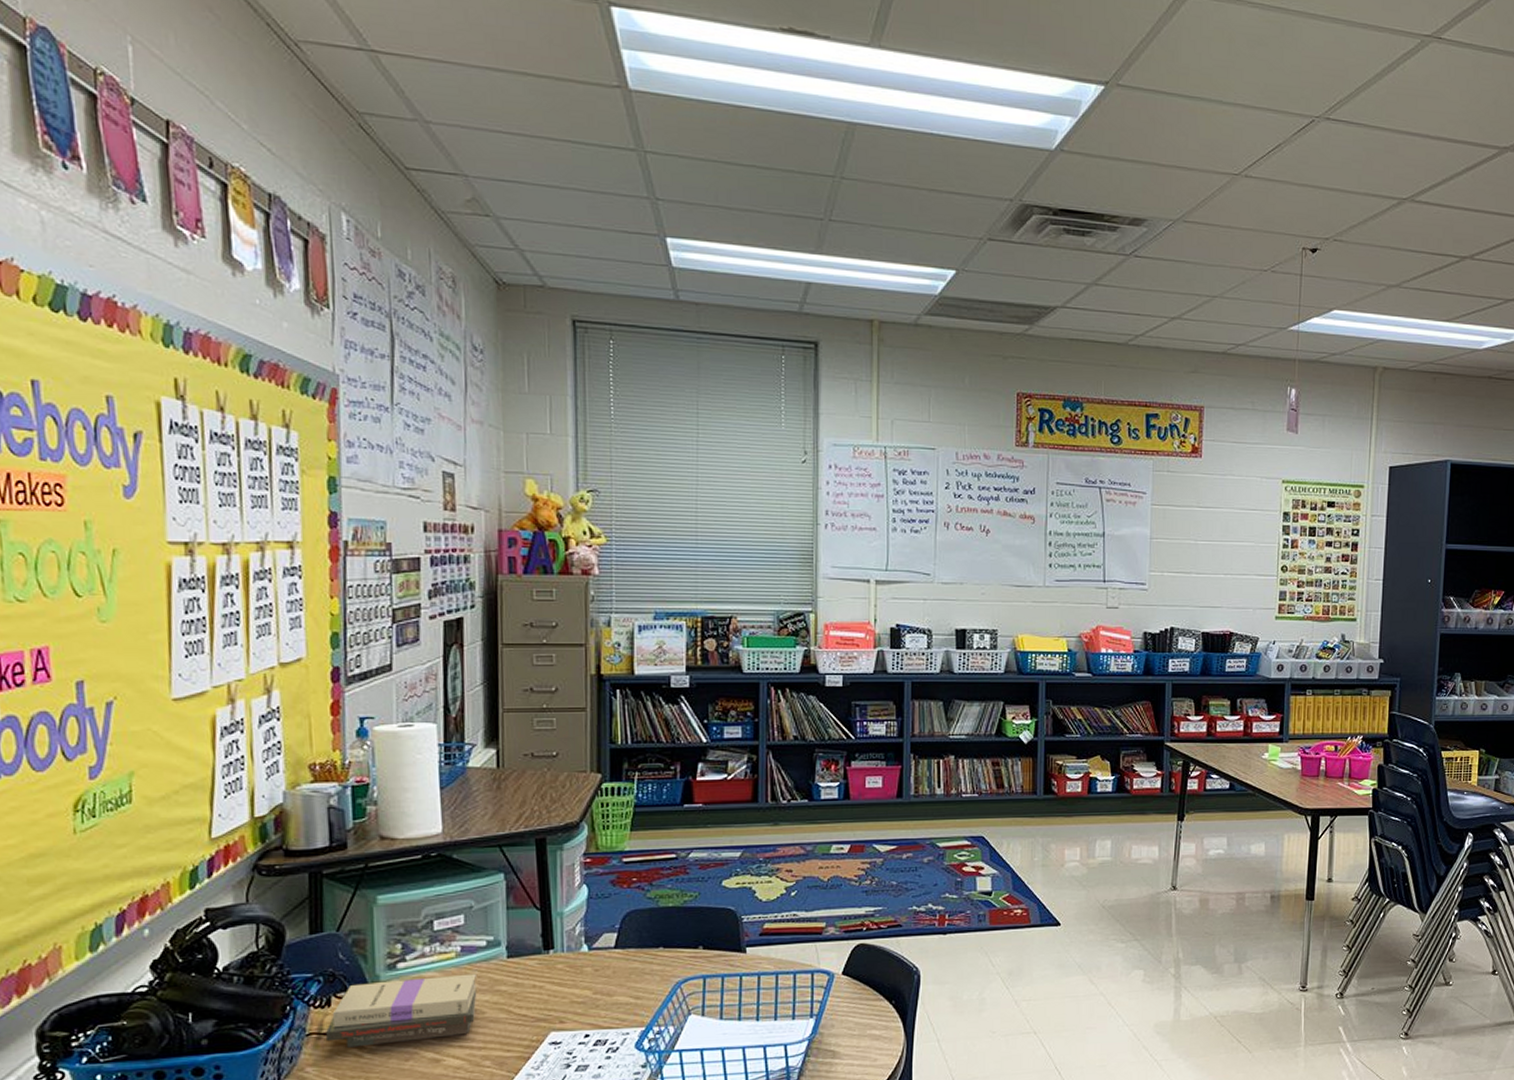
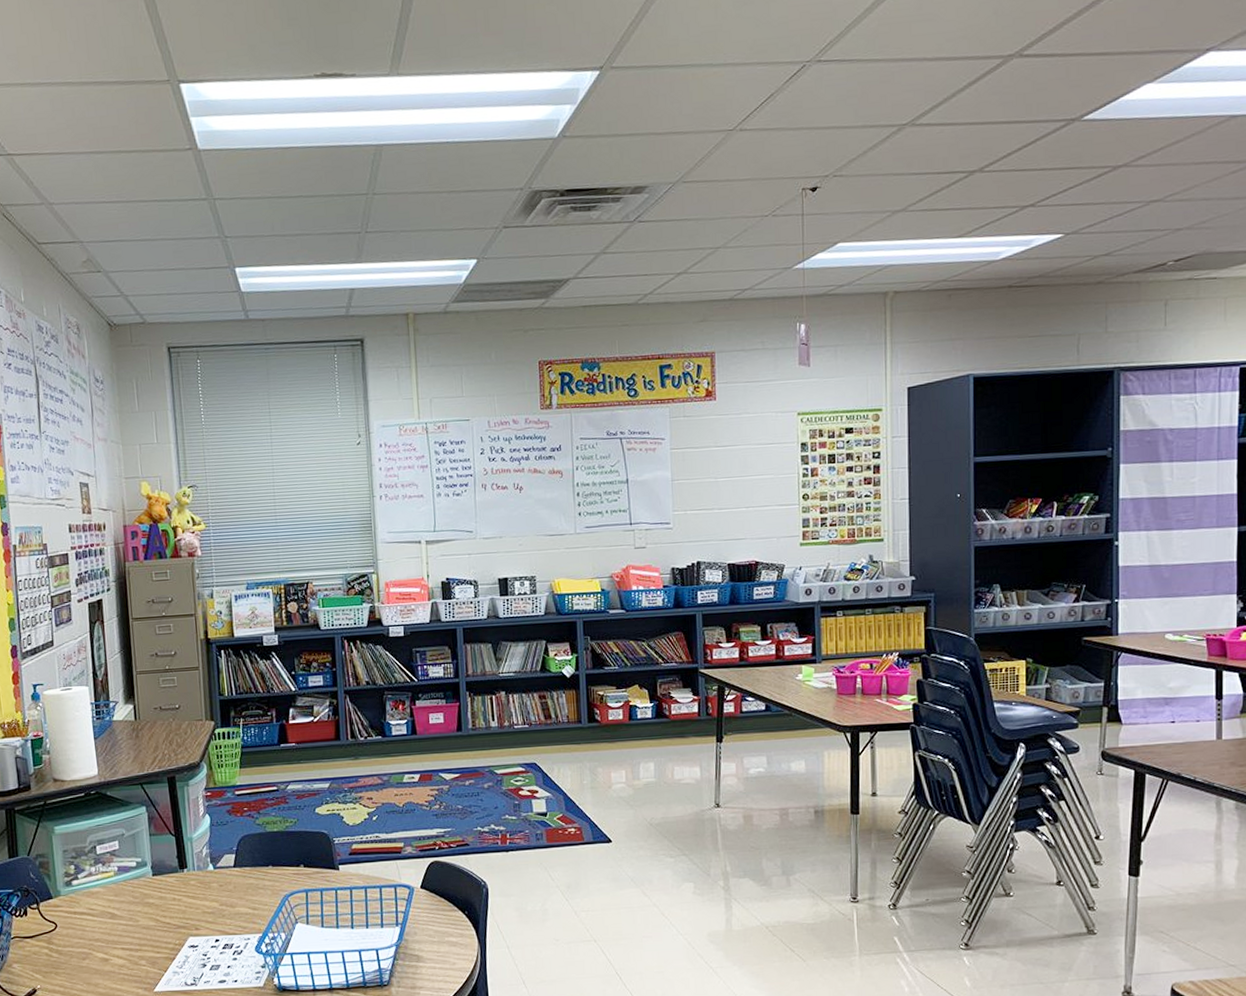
books: present [325,973,477,1048] -> none [25,889,132,949]

